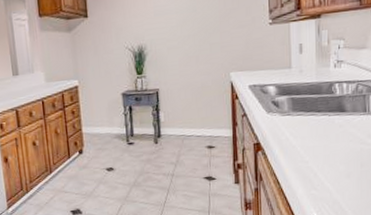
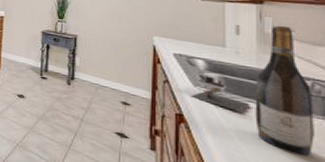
architectural model: none [265,100,312,127] -> present [190,76,250,112]
wine bottle: none [315,35,358,150] -> present [255,25,314,156]

